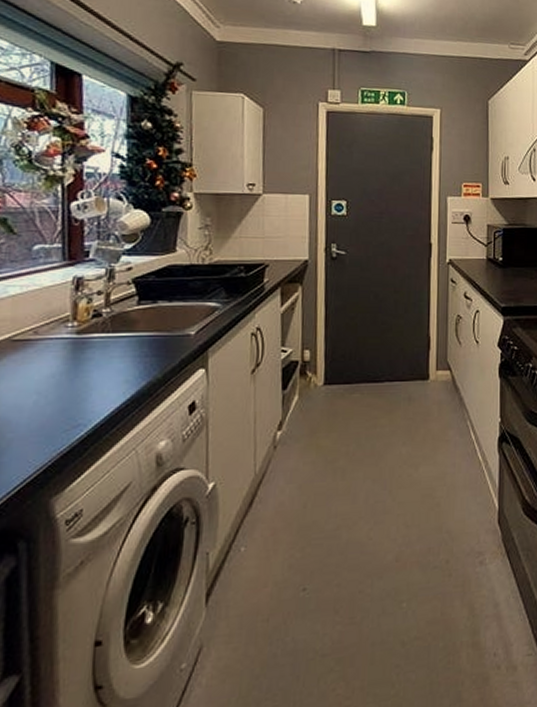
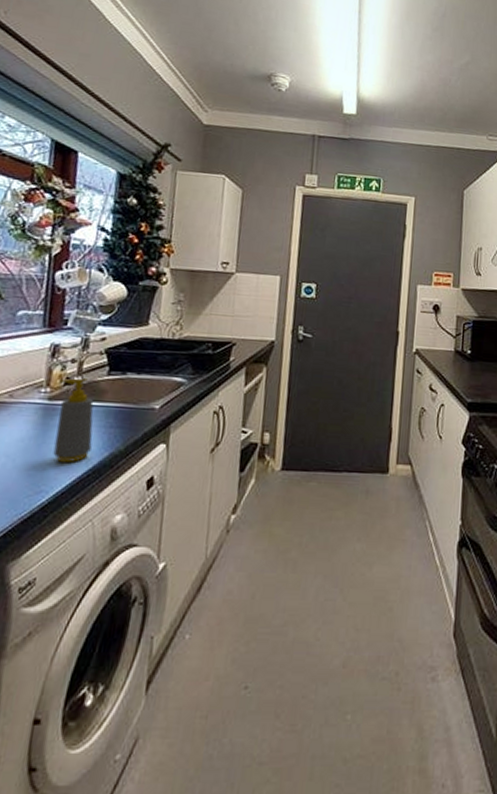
soap bottle: none [86,310,128,396] -> present [53,378,94,463]

